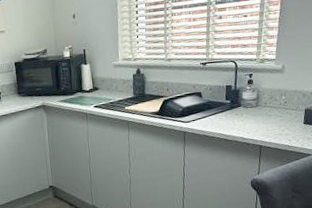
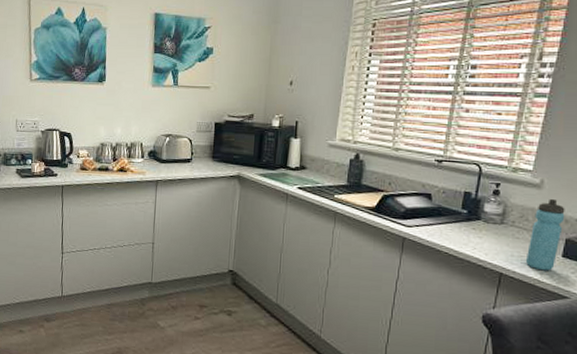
water bottle: none [277,79,303,138] -> present [525,198,565,271]

